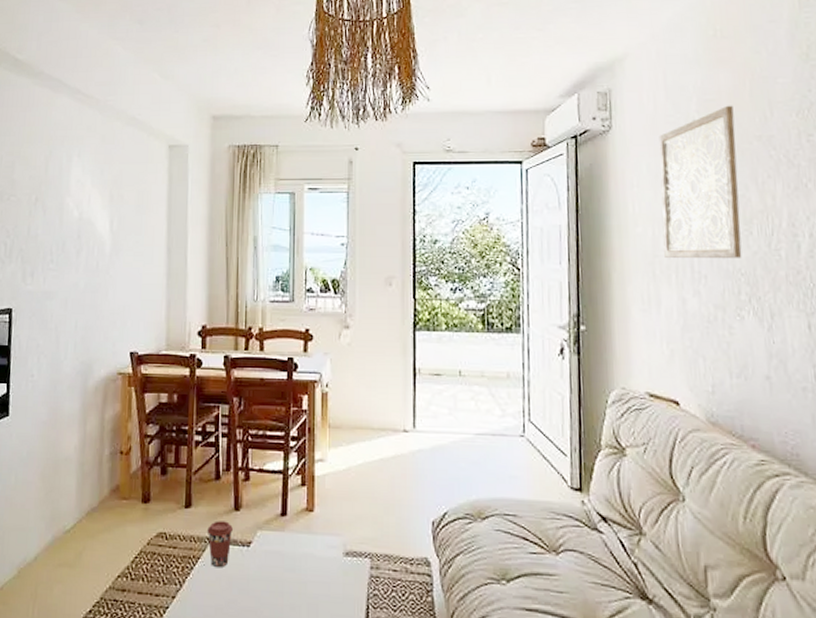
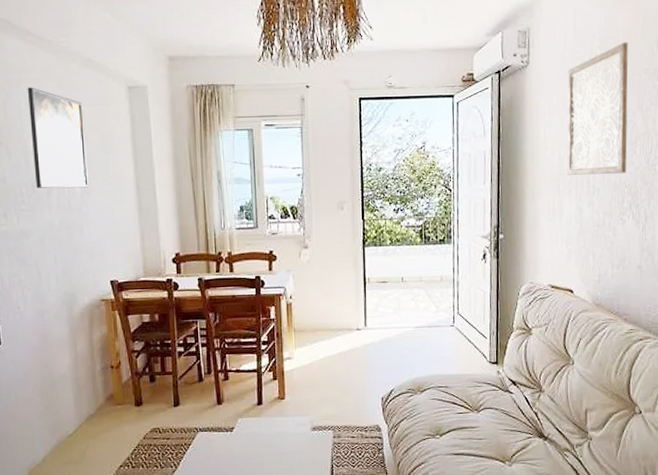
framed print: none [66,144,122,249] -> present [27,87,89,189]
coffee cup: present [207,521,234,568] -> none [195,414,218,451]

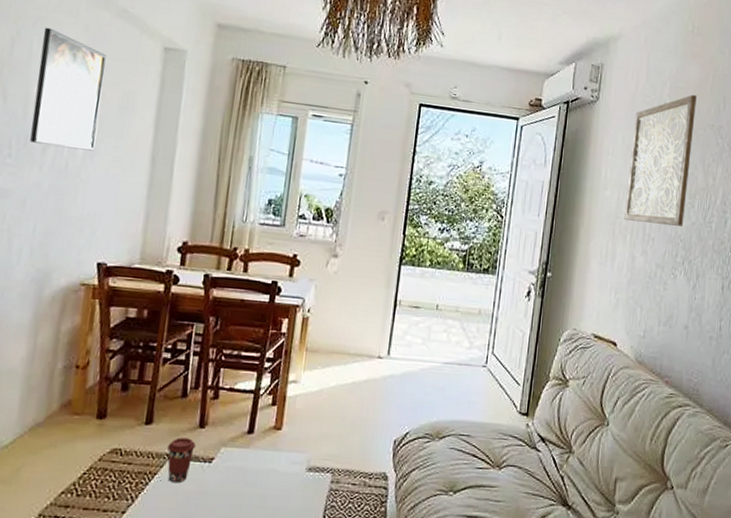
coffee cup: none [195,414,218,451] -> present [167,437,197,484]

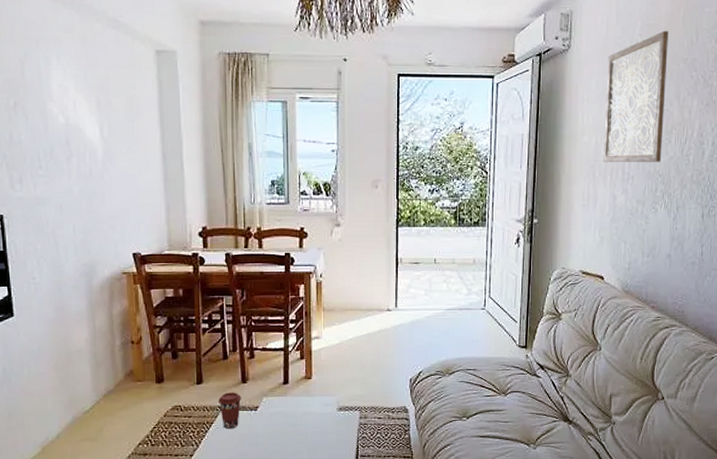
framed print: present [30,27,107,151] -> none [46,46,111,155]

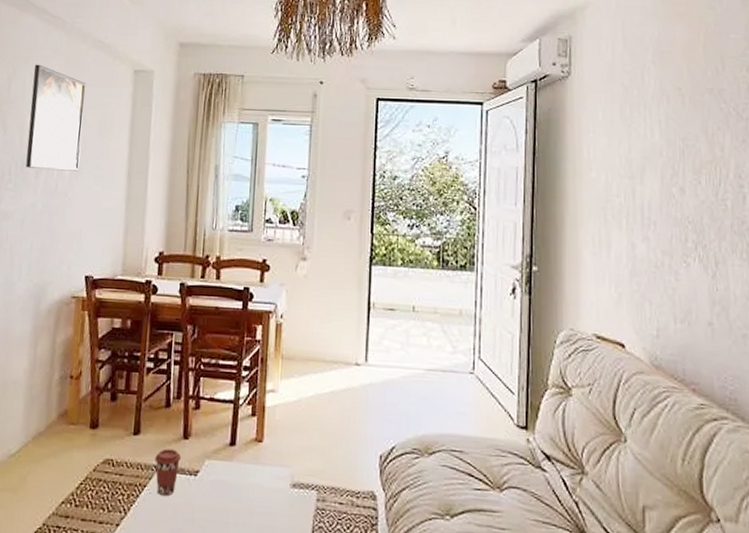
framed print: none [46,46,111,155] -> present [26,64,86,171]
wall art: present [603,30,668,162] -> none [615,57,690,206]

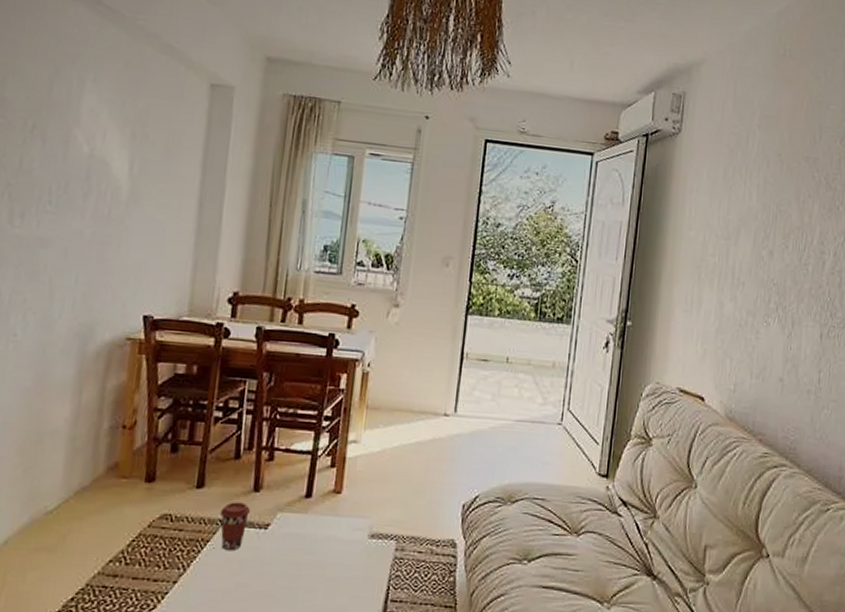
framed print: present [26,64,86,171] -> none [71,65,150,196]

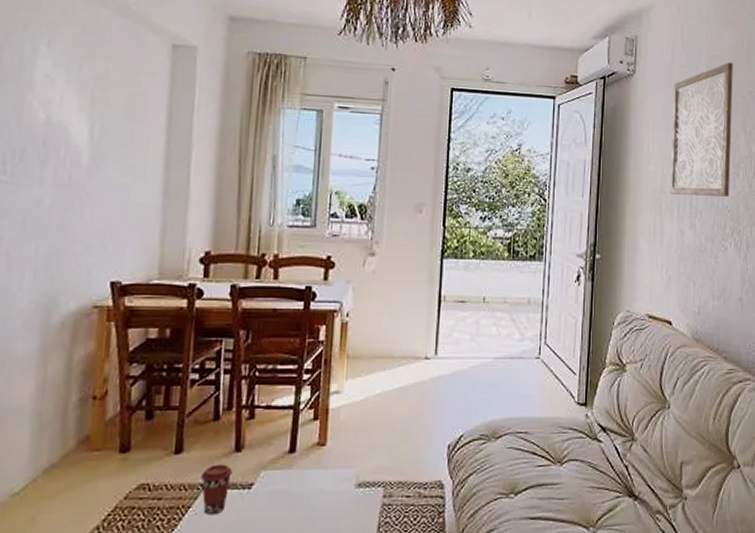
wall art: none [711,124,790,269] -> present [670,62,733,197]

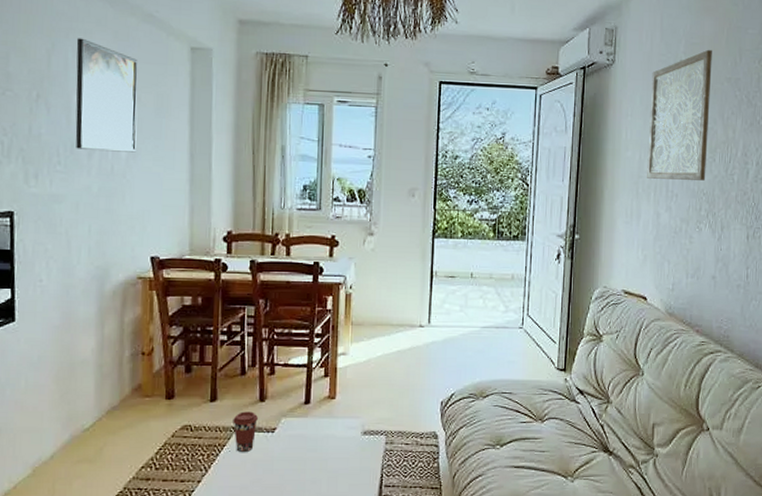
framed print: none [26,30,109,161] -> present [75,38,138,153]

